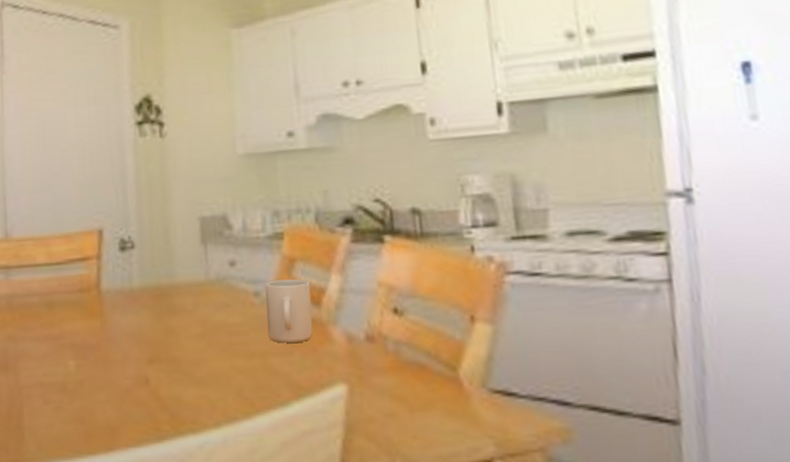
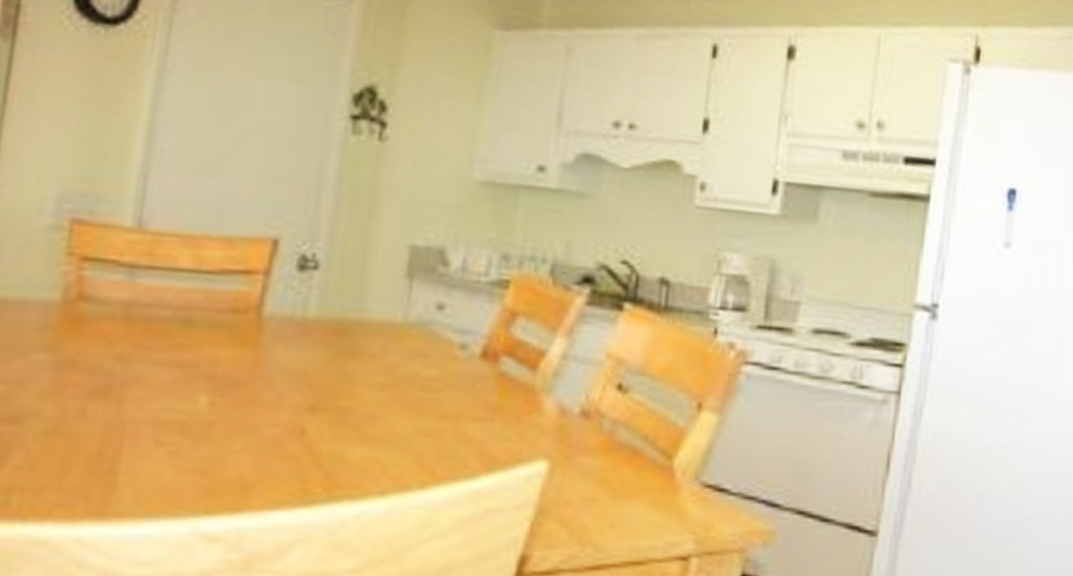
cup: present [265,279,313,343] -> none [467,333,530,409]

